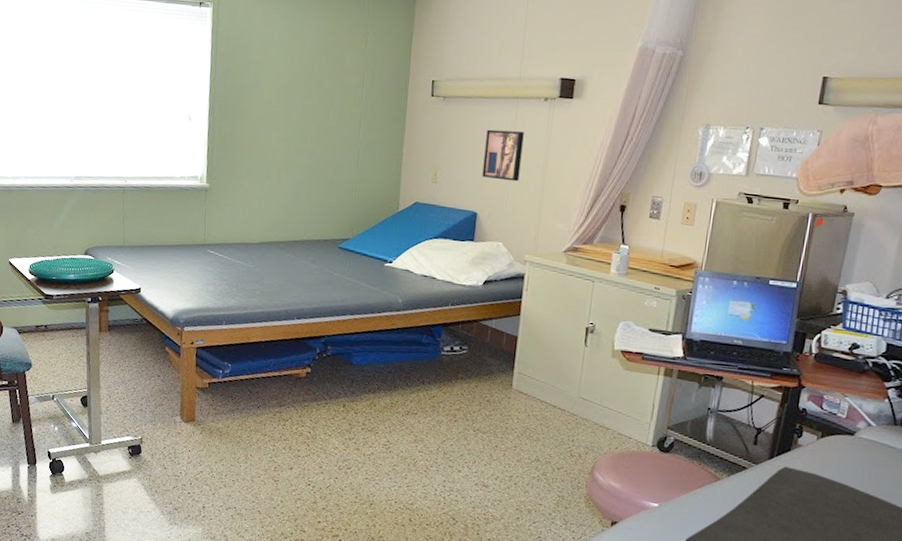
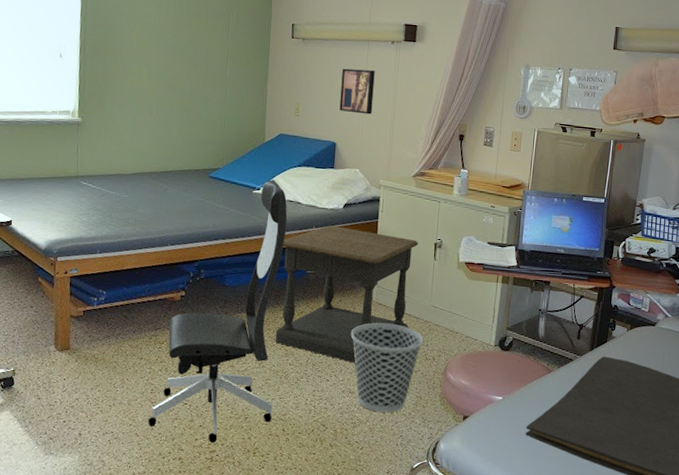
office chair: none [270,252,421,527] -> present [147,179,288,443]
side table: none [403,303,568,455] -> present [275,225,419,363]
wastebasket: none [487,412,568,511] -> present [351,323,423,413]

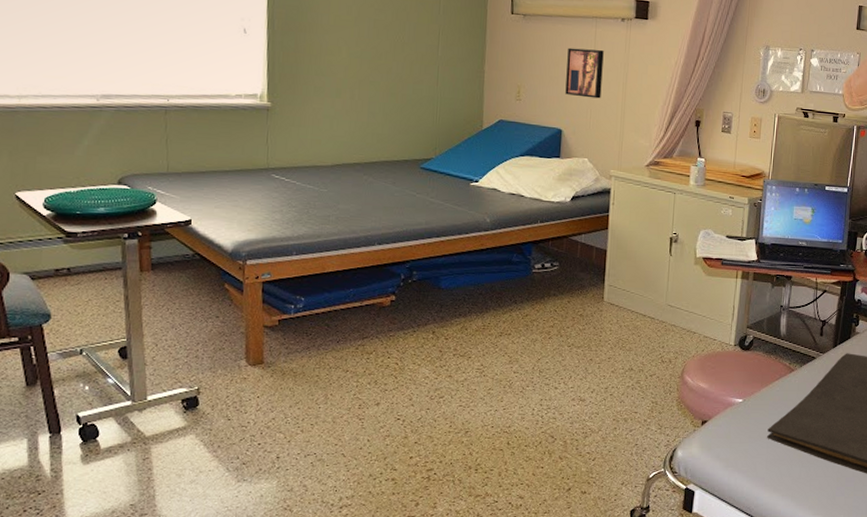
office chair: present [147,179,288,443] -> none [355,170,509,460]
side table: present [275,225,419,363] -> none [497,220,653,369]
wastebasket: present [351,323,423,413] -> none [581,324,658,420]

